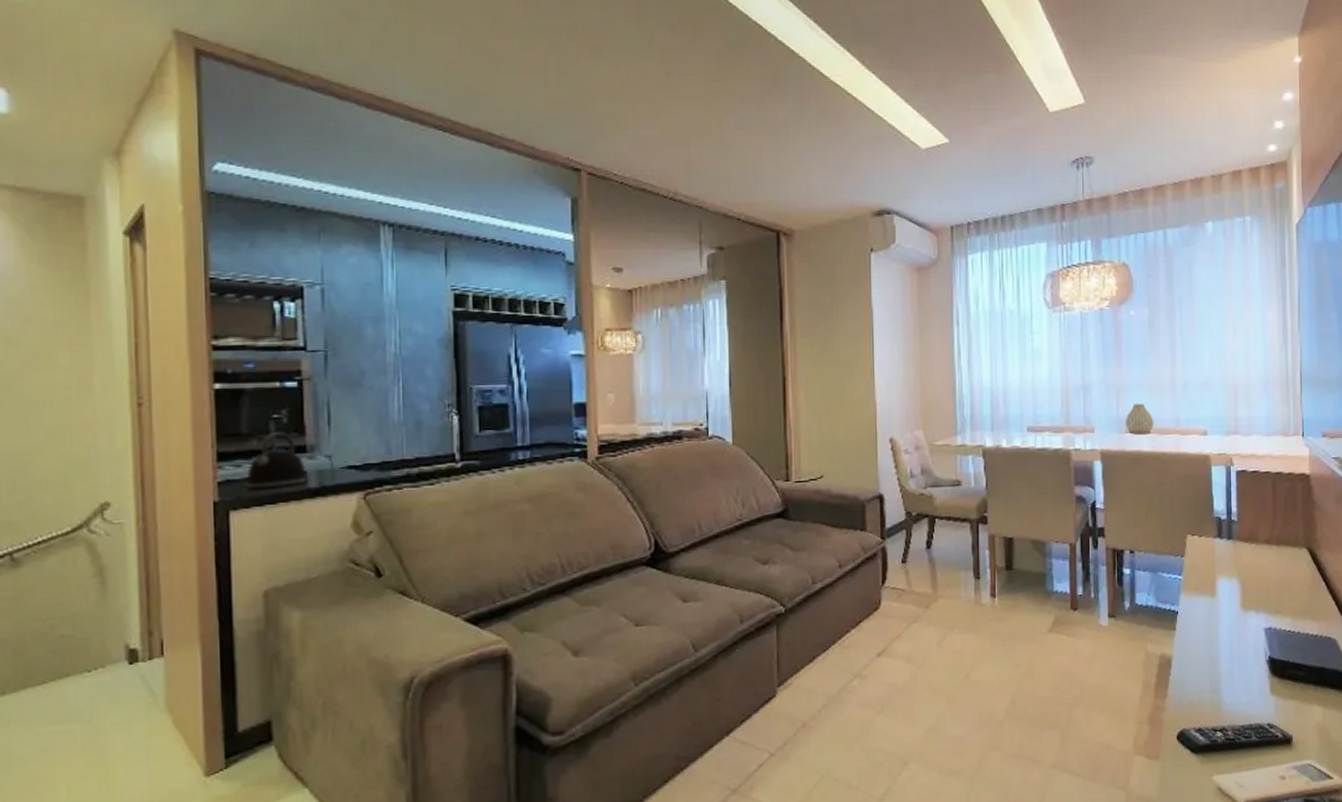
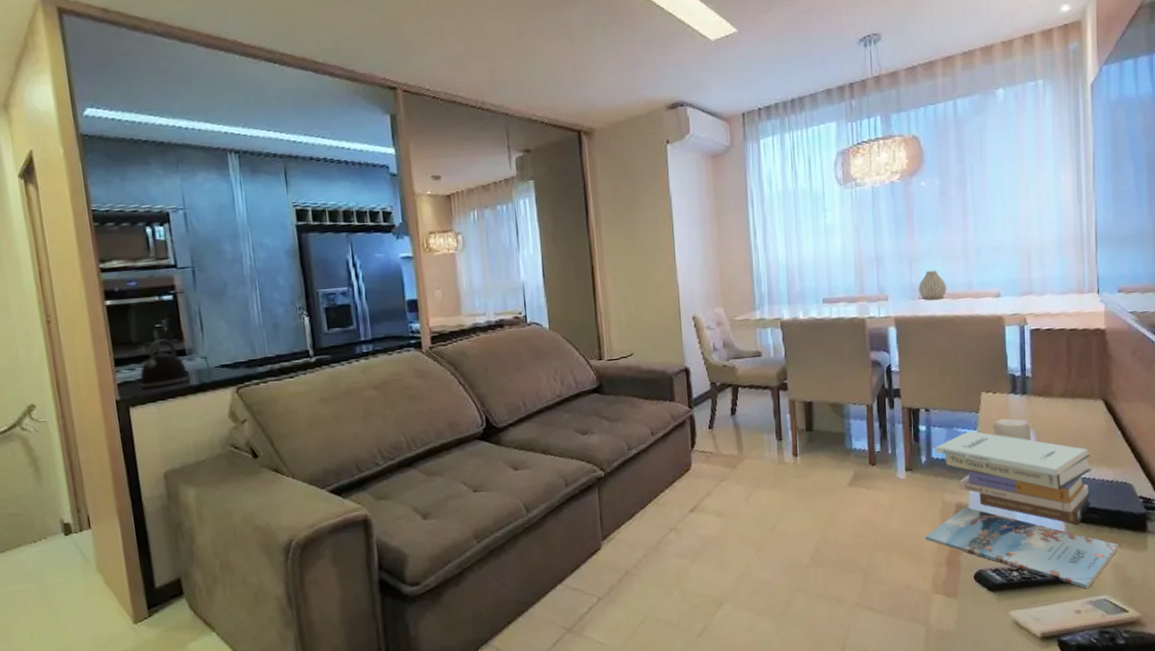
magazine: none [1127,659,1323,753] -> present [925,507,1119,589]
books: none [1138,575,1297,681] -> present [934,430,1092,524]
candle: none [1198,564,1237,590] -> present [992,418,1032,441]

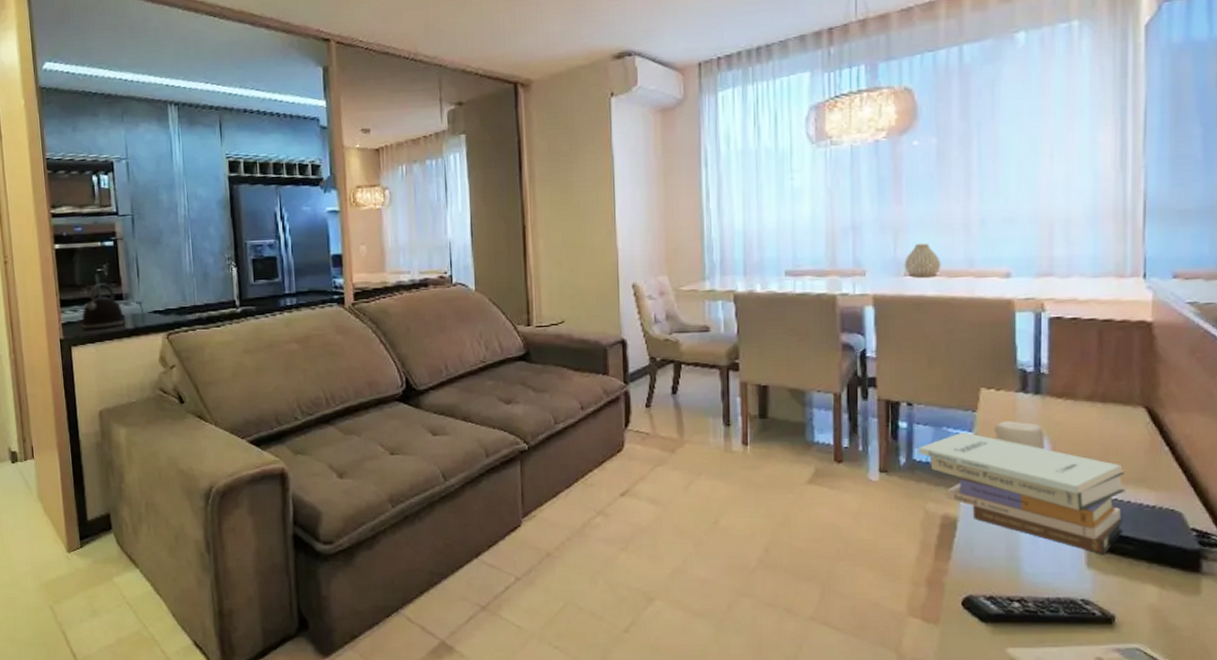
magazine: present [925,507,1119,589] -> none [901,521,1160,634]

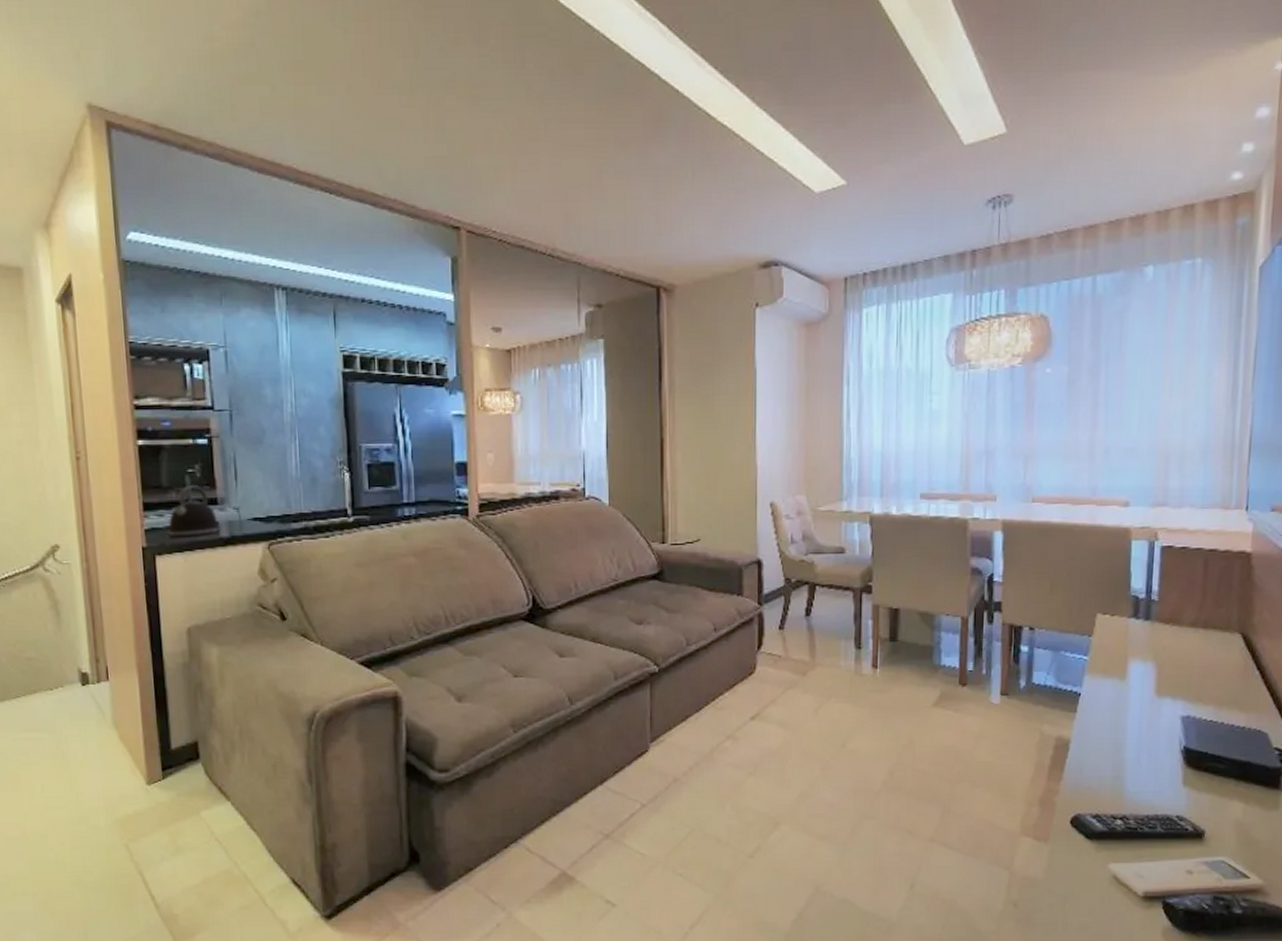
vase: present [904,243,941,279] -> none [1032,470,1067,505]
books: present [917,431,1125,554] -> none [1036,655,1220,773]
candle: present [994,421,1046,450] -> none [1107,646,1152,674]

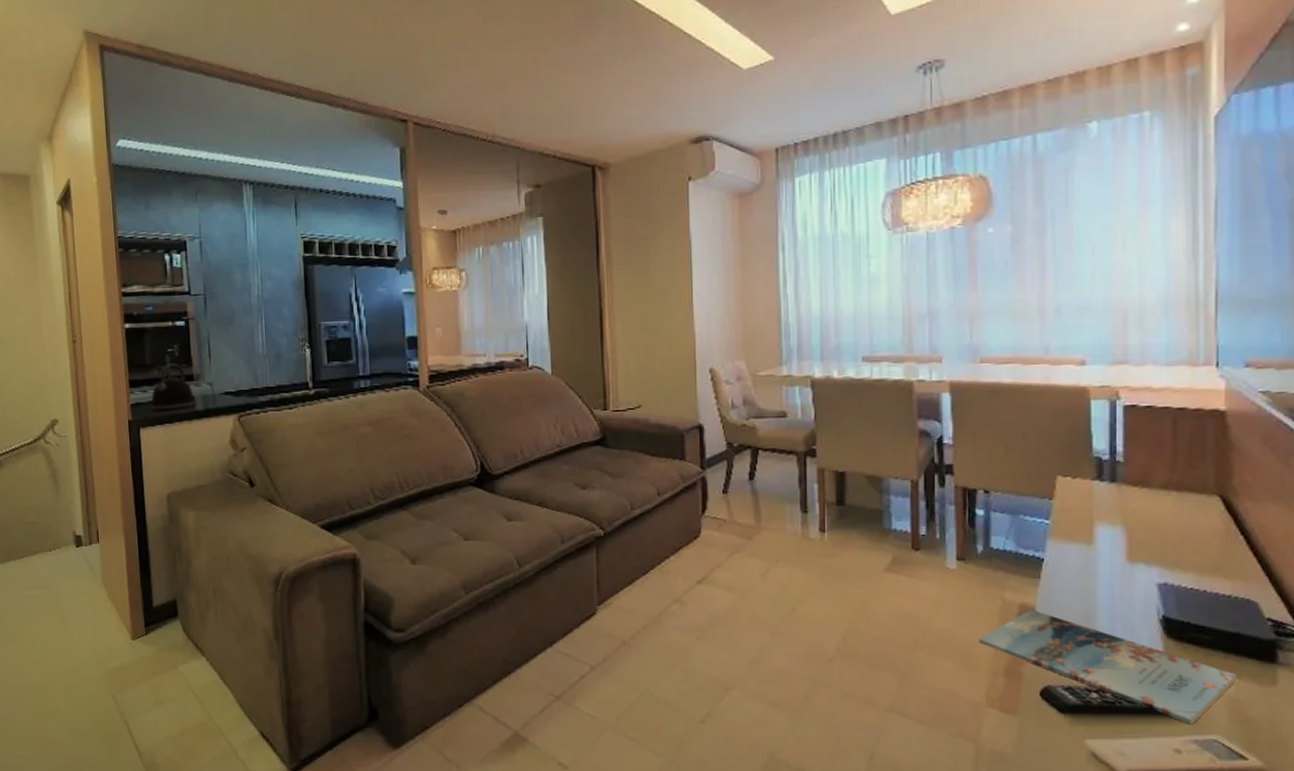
magazine: none [1017,742,1245,848] -> present [979,610,1237,725]

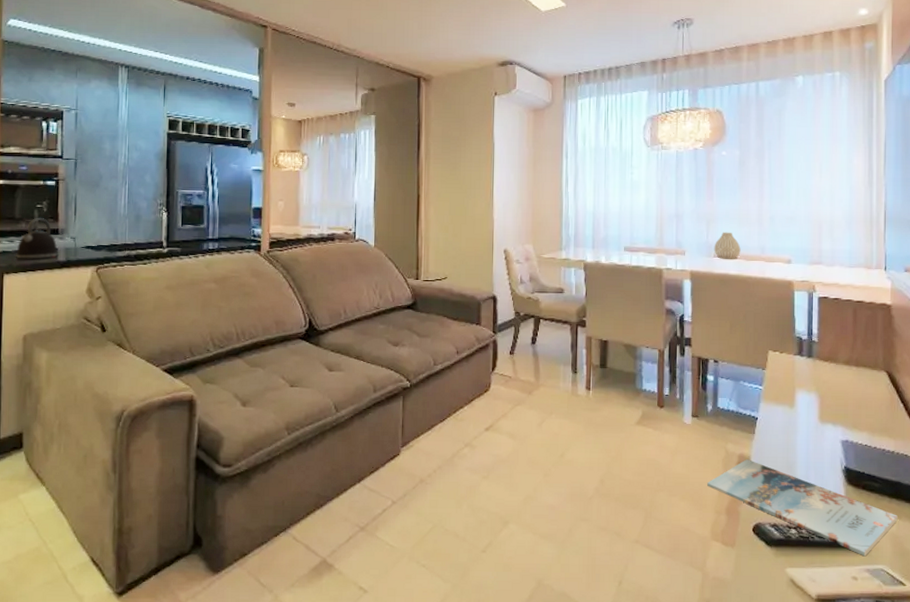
vase: none [980,330,1017,366] -> present [714,232,741,260]

